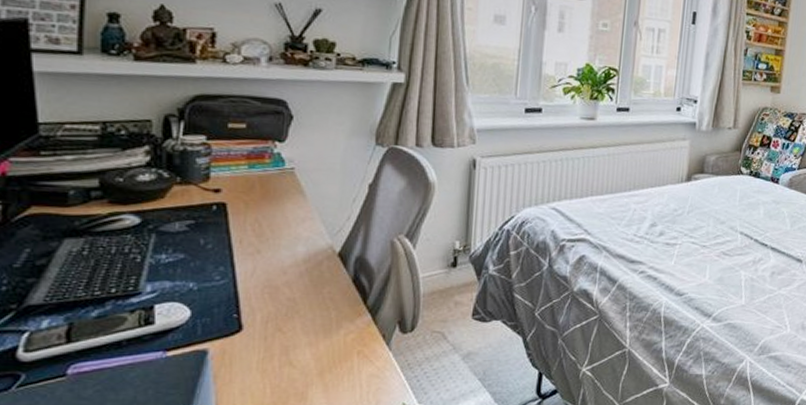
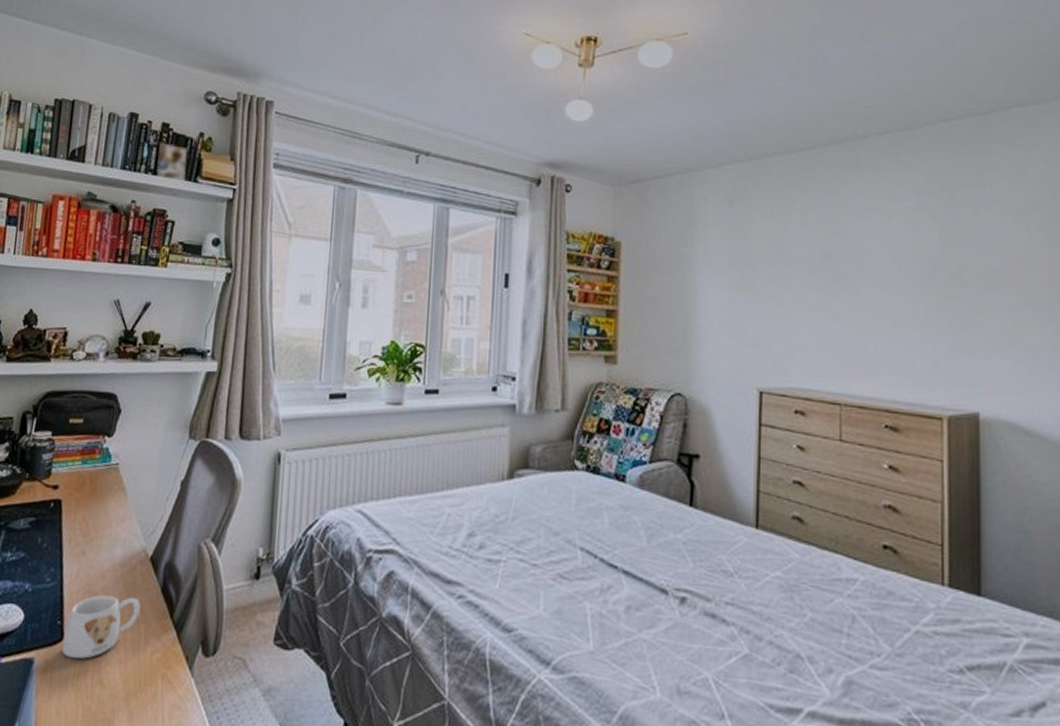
mug: none [241,288,331,346] -> present [61,595,141,659]

